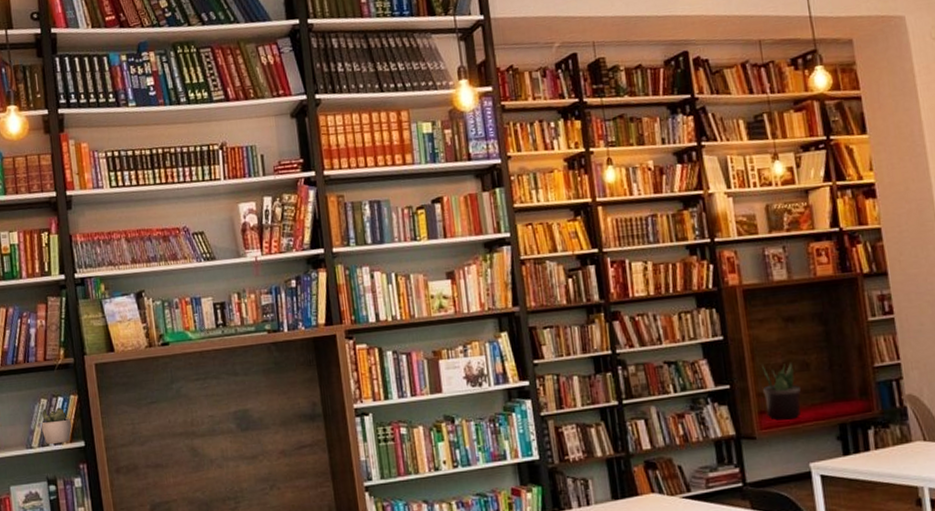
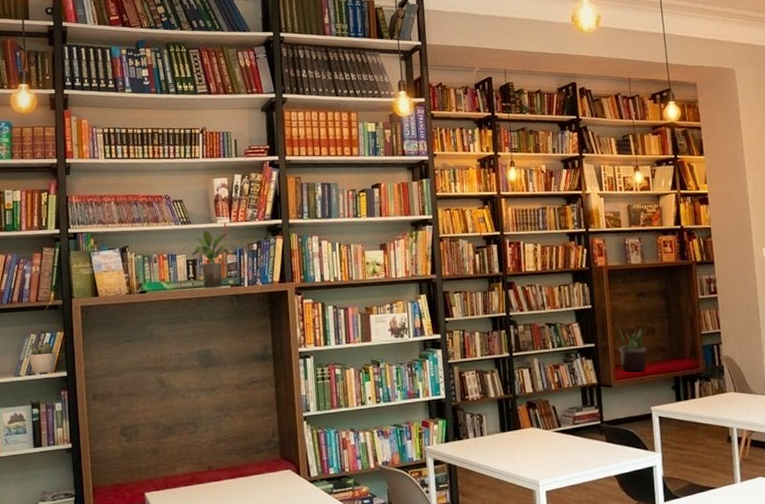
potted plant: none [208,266,271,338] -> present [182,230,236,290]

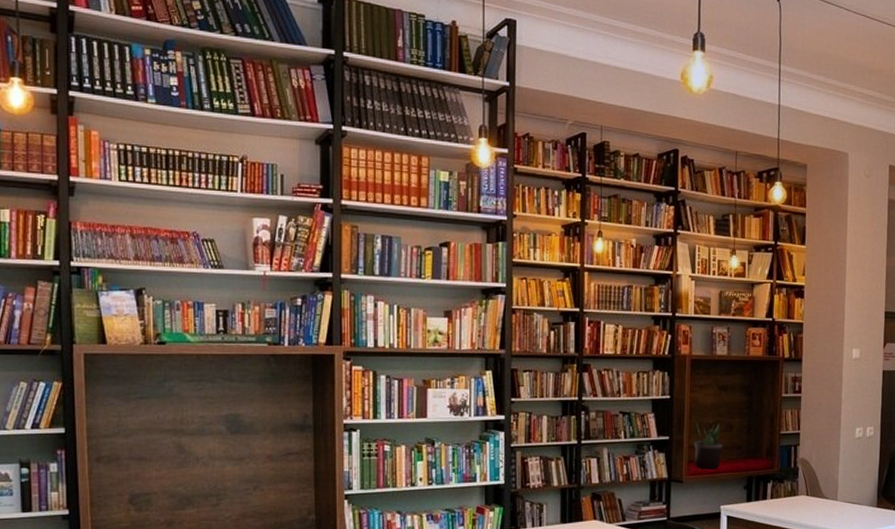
succulent plant: present [30,341,57,374] -> none [19,392,53,428]
potted plant: present [182,230,236,290] -> none [212,278,277,346]

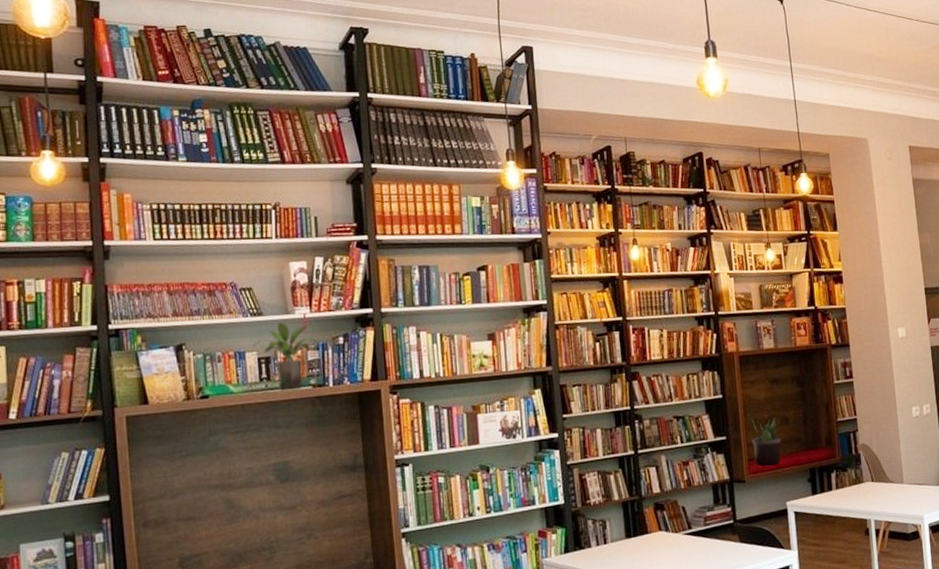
potted plant: none [212,278,277,346] -> present [253,322,319,392]

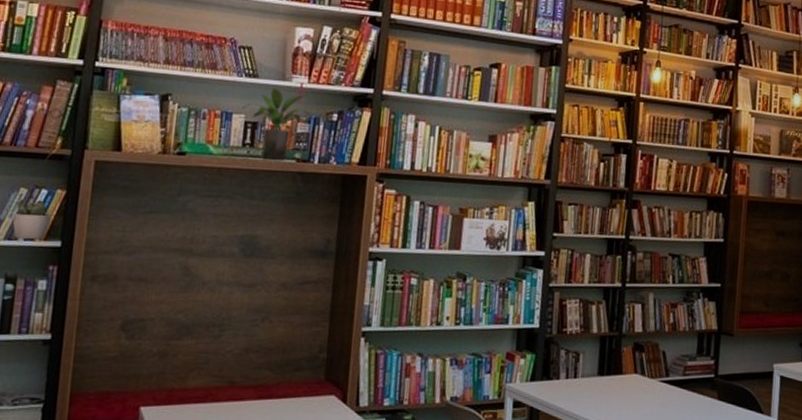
succulent plant: none [61,460,97,500] -> present [12,199,52,240]
planter: present [752,418,781,466] -> none [746,270,778,323]

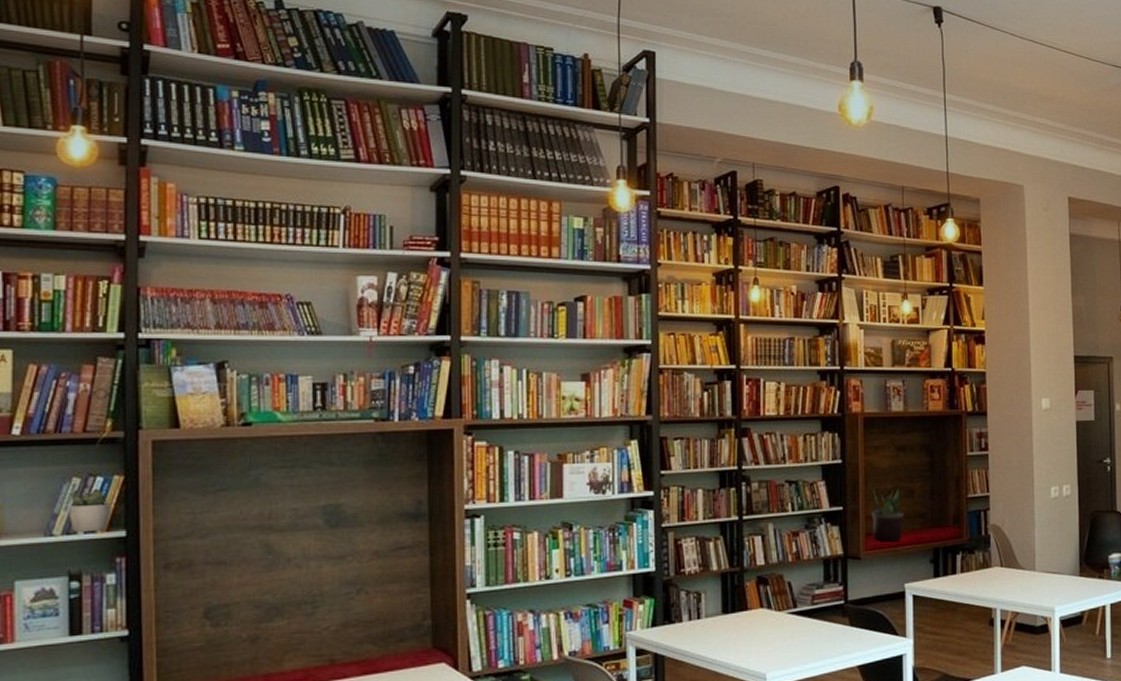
potted plant: present [242,88,311,162] -> none [308,345,385,424]
planter: none [746,270,778,323] -> present [872,489,904,542]

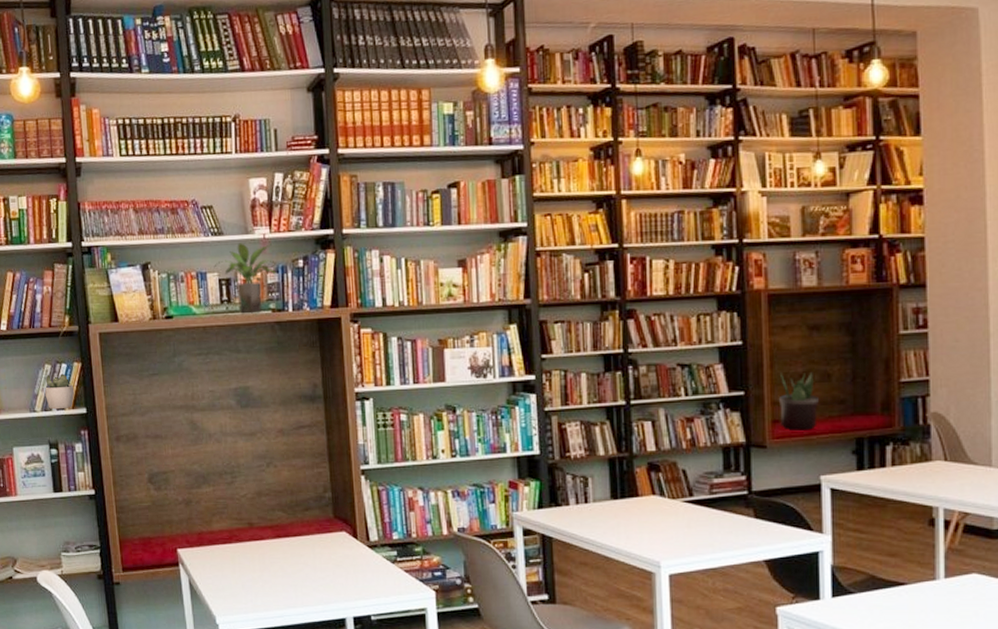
potted plant: none [308,345,385,424] -> present [214,243,278,315]

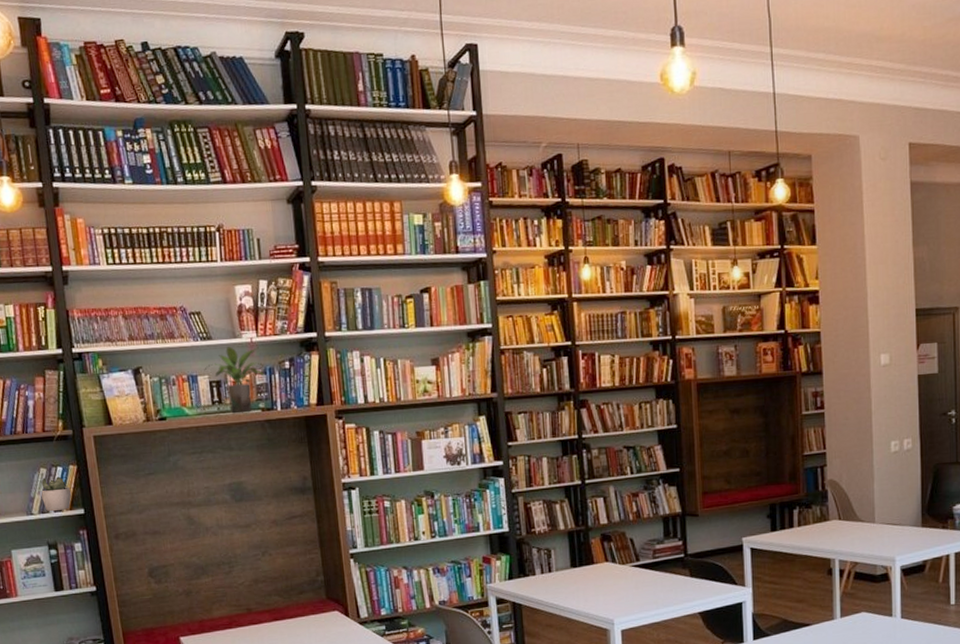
planter: present [779,372,819,430] -> none [708,450,740,500]

